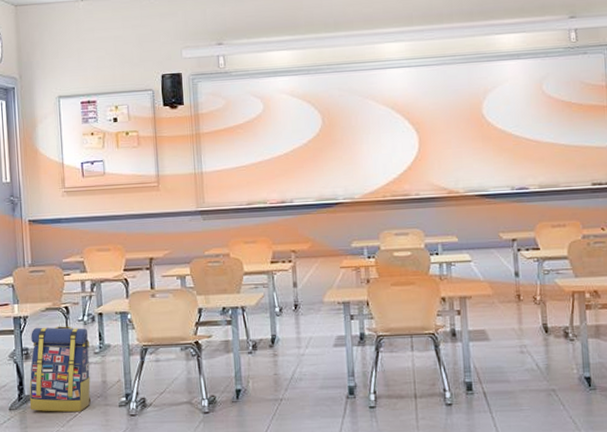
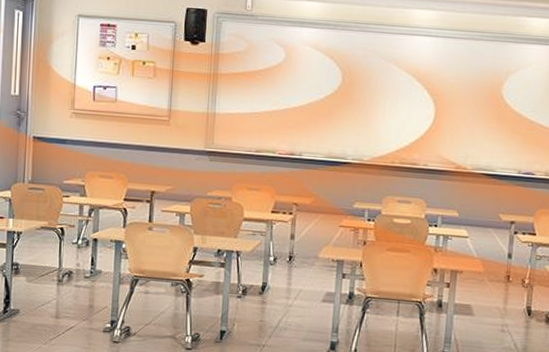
backpack: present [29,326,92,412] -> none [14,244,82,332]

